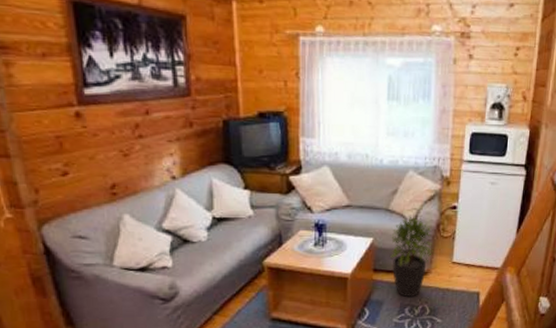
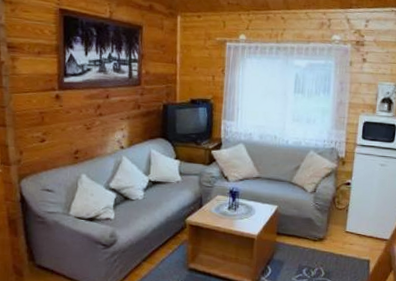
potted plant: present [389,216,434,298] -> none [291,189,330,260]

